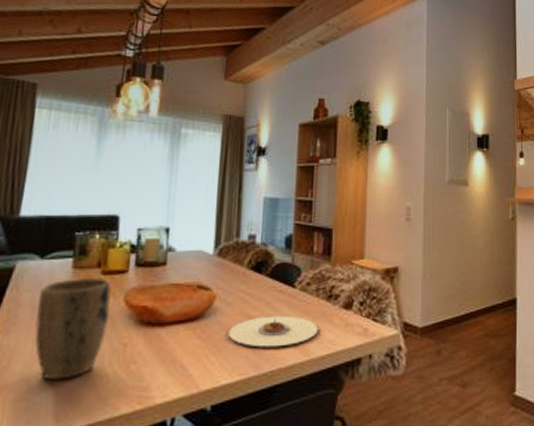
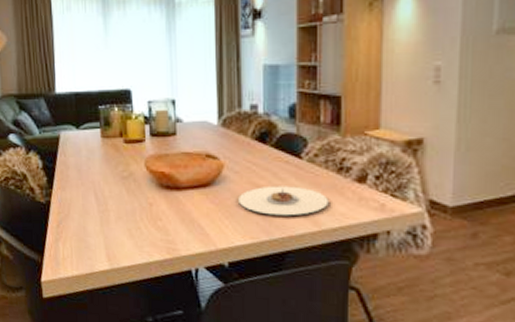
plant pot: present [35,279,112,381] -> none [81,146,135,229]

